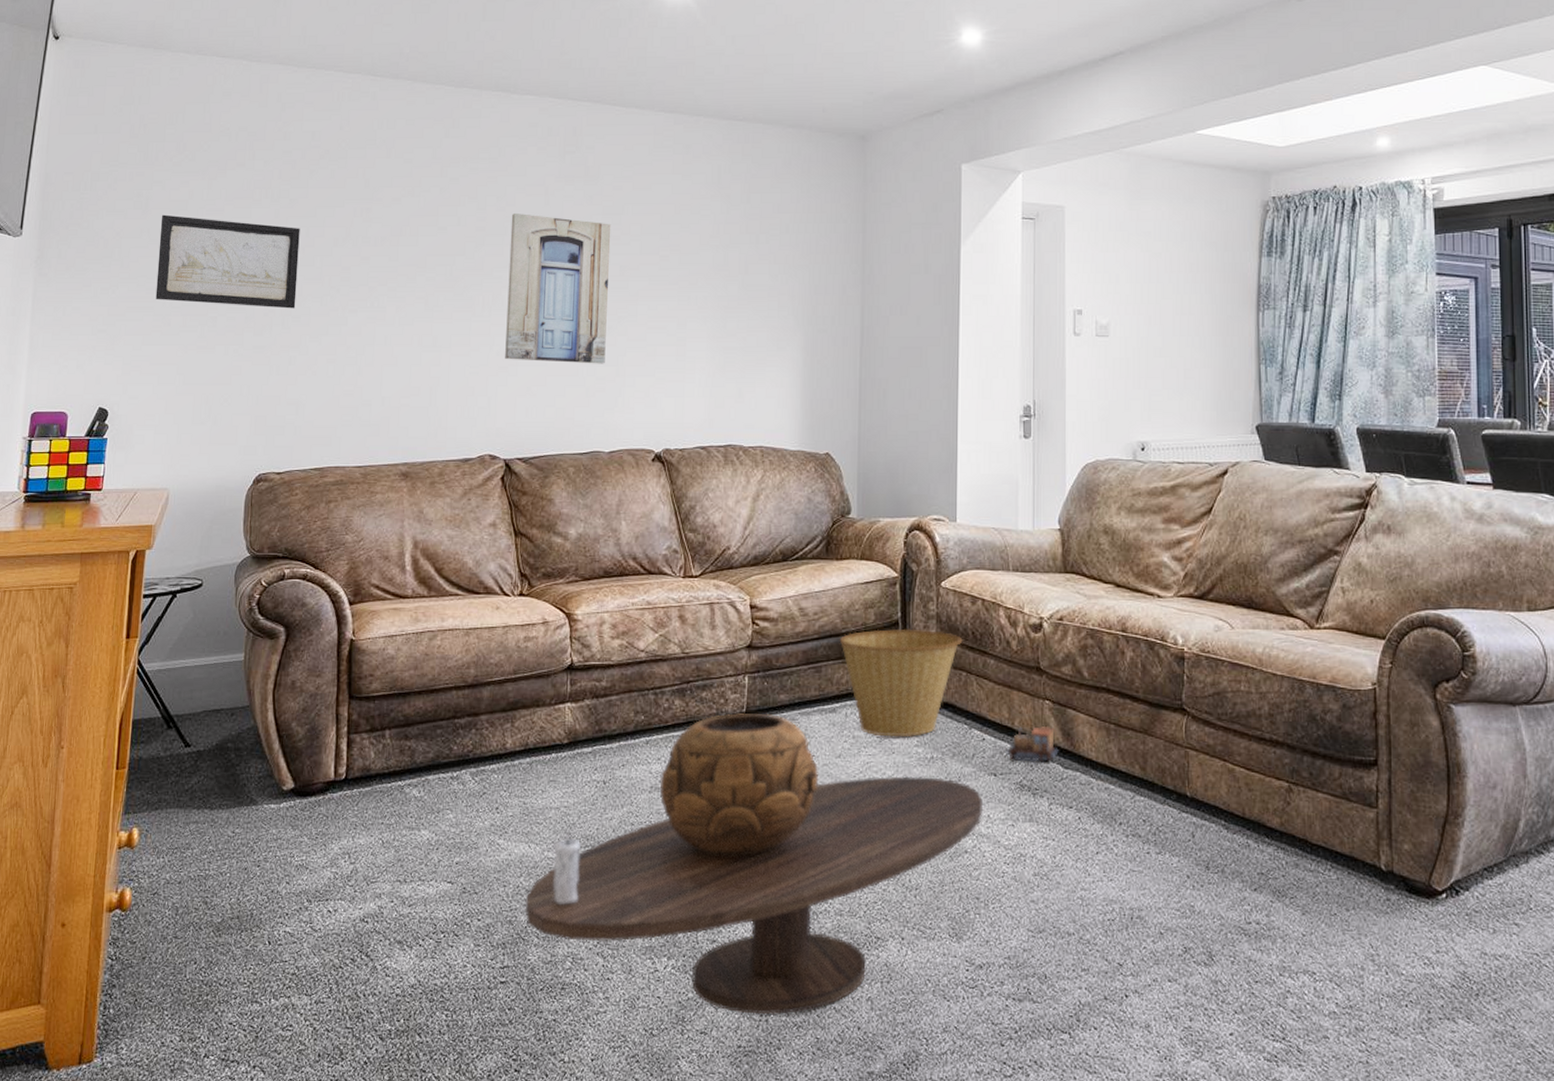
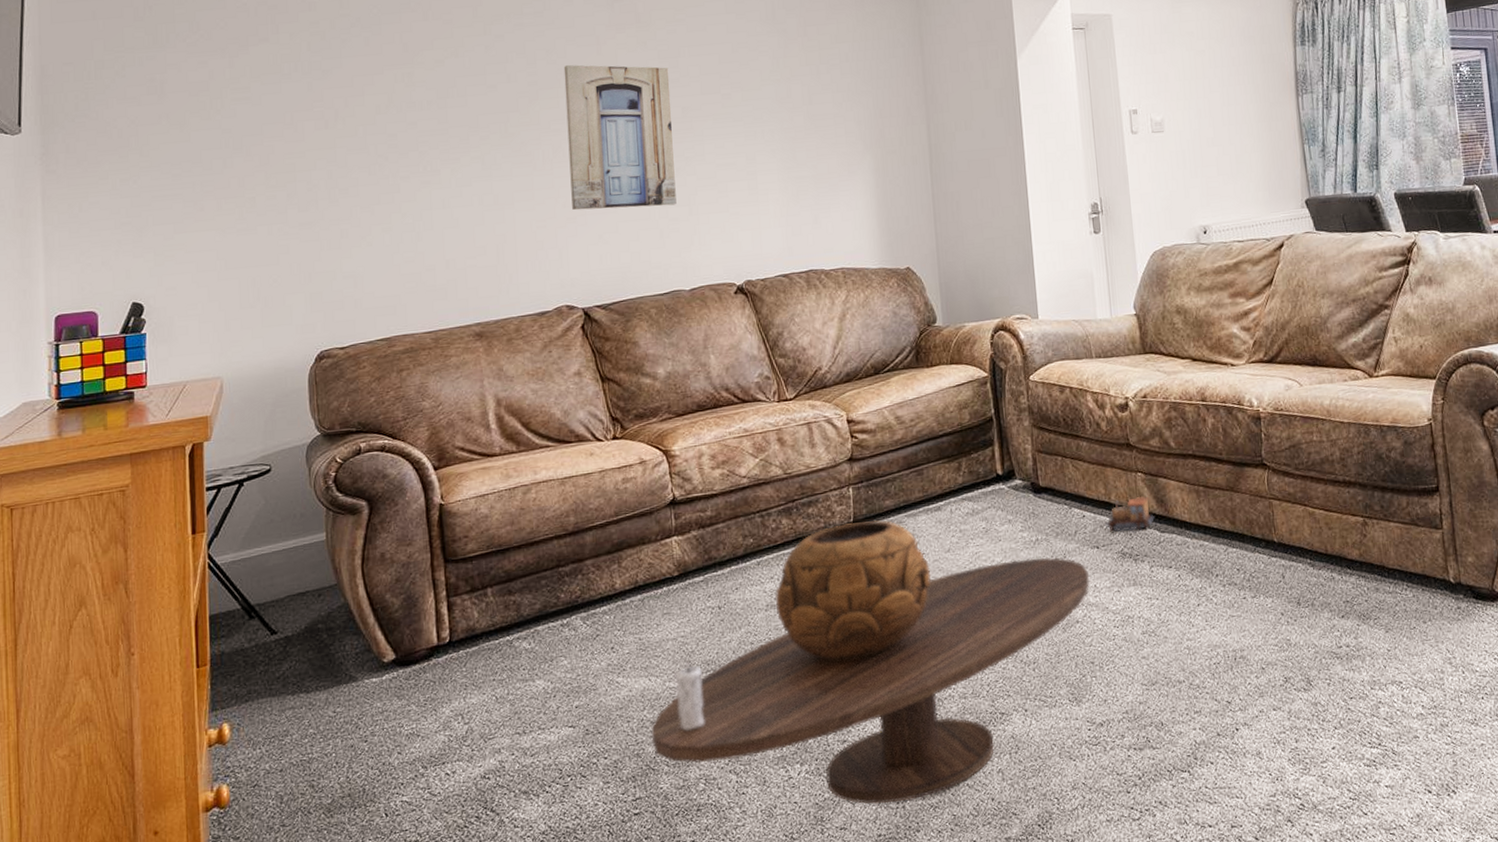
wall art: present [155,214,300,309] -> none [180,97,342,186]
basket: present [839,628,963,737] -> none [937,422,1055,527]

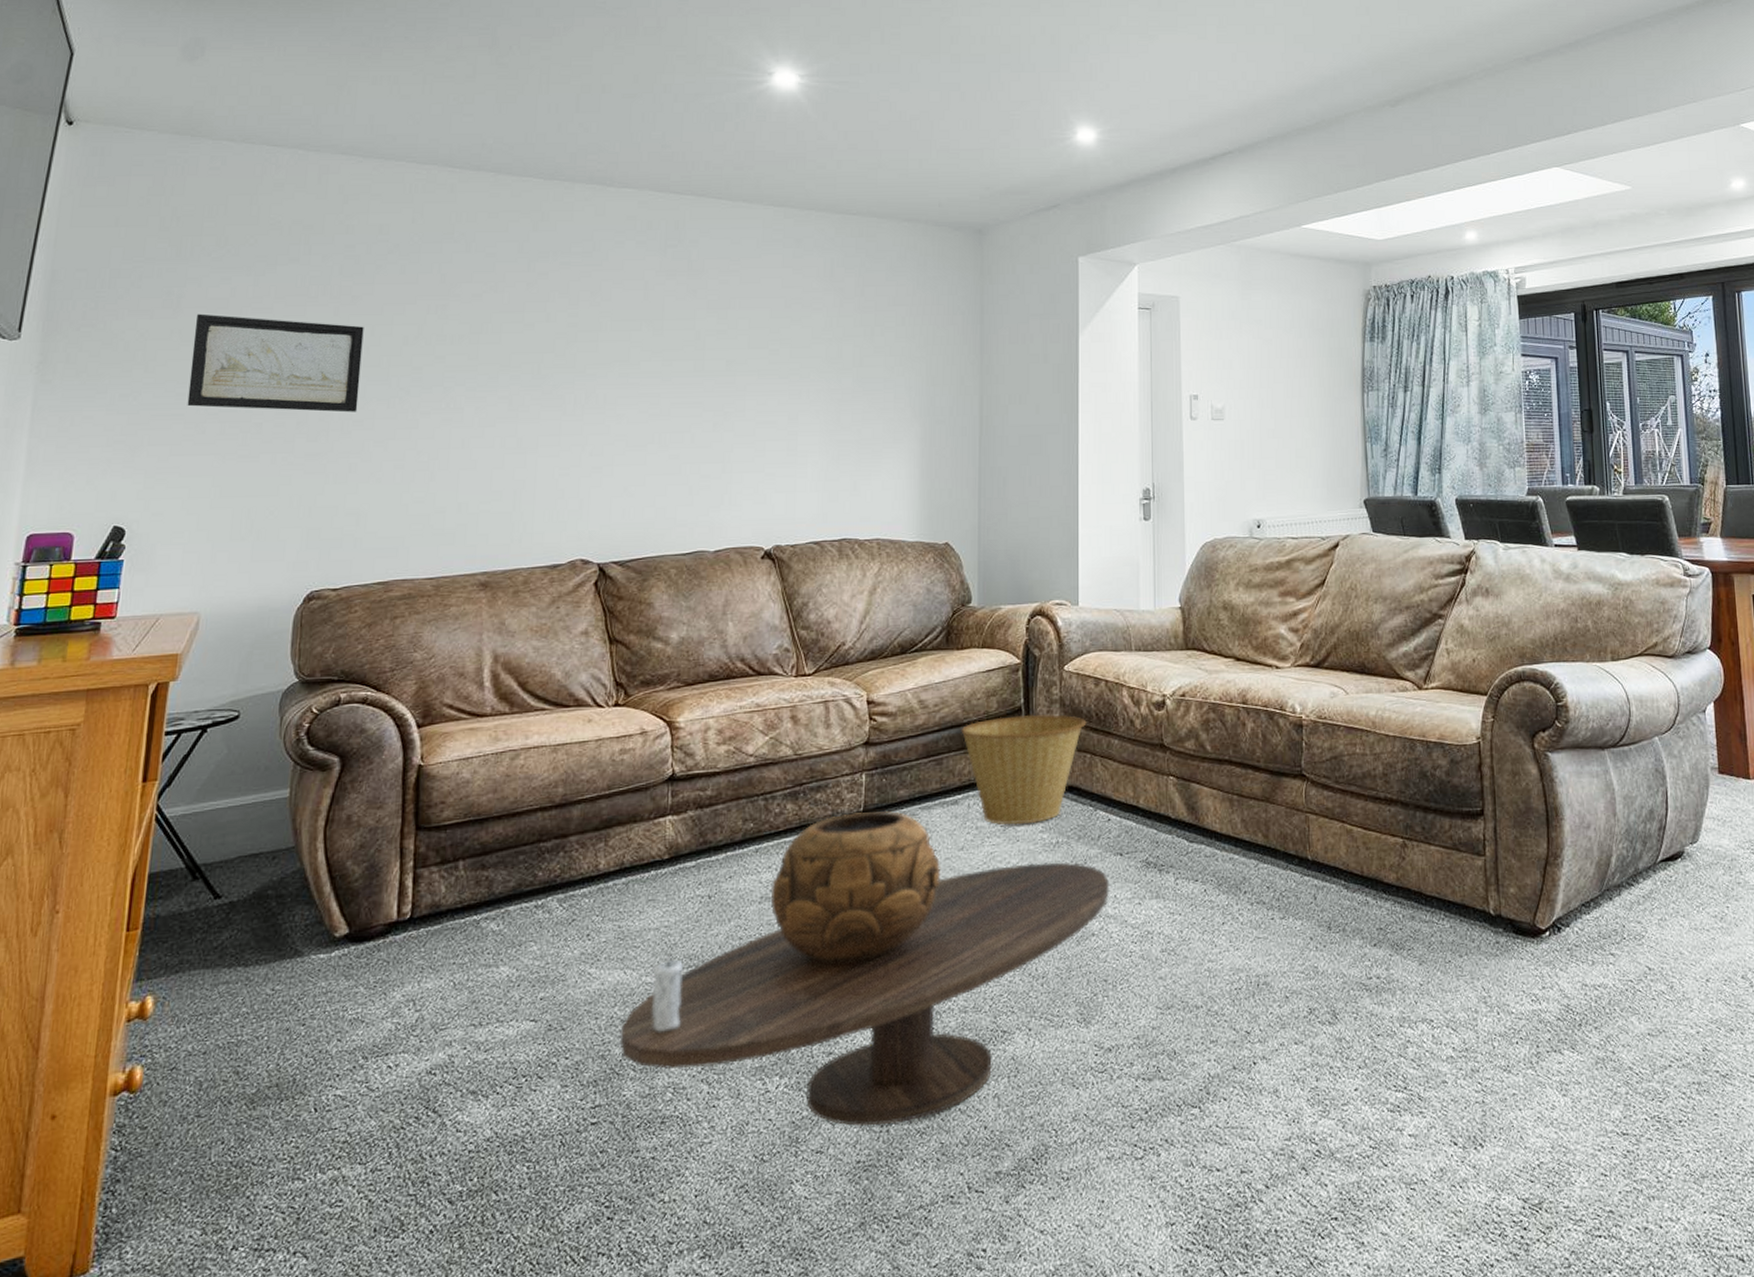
wall art: none [180,97,342,186] -> present [187,313,364,413]
wall art: present [563,65,677,211] -> none [599,309,717,462]
basket: none [937,422,1055,527] -> present [961,714,1087,825]
toy train: present [1105,496,1154,532] -> none [1131,802,1184,839]

